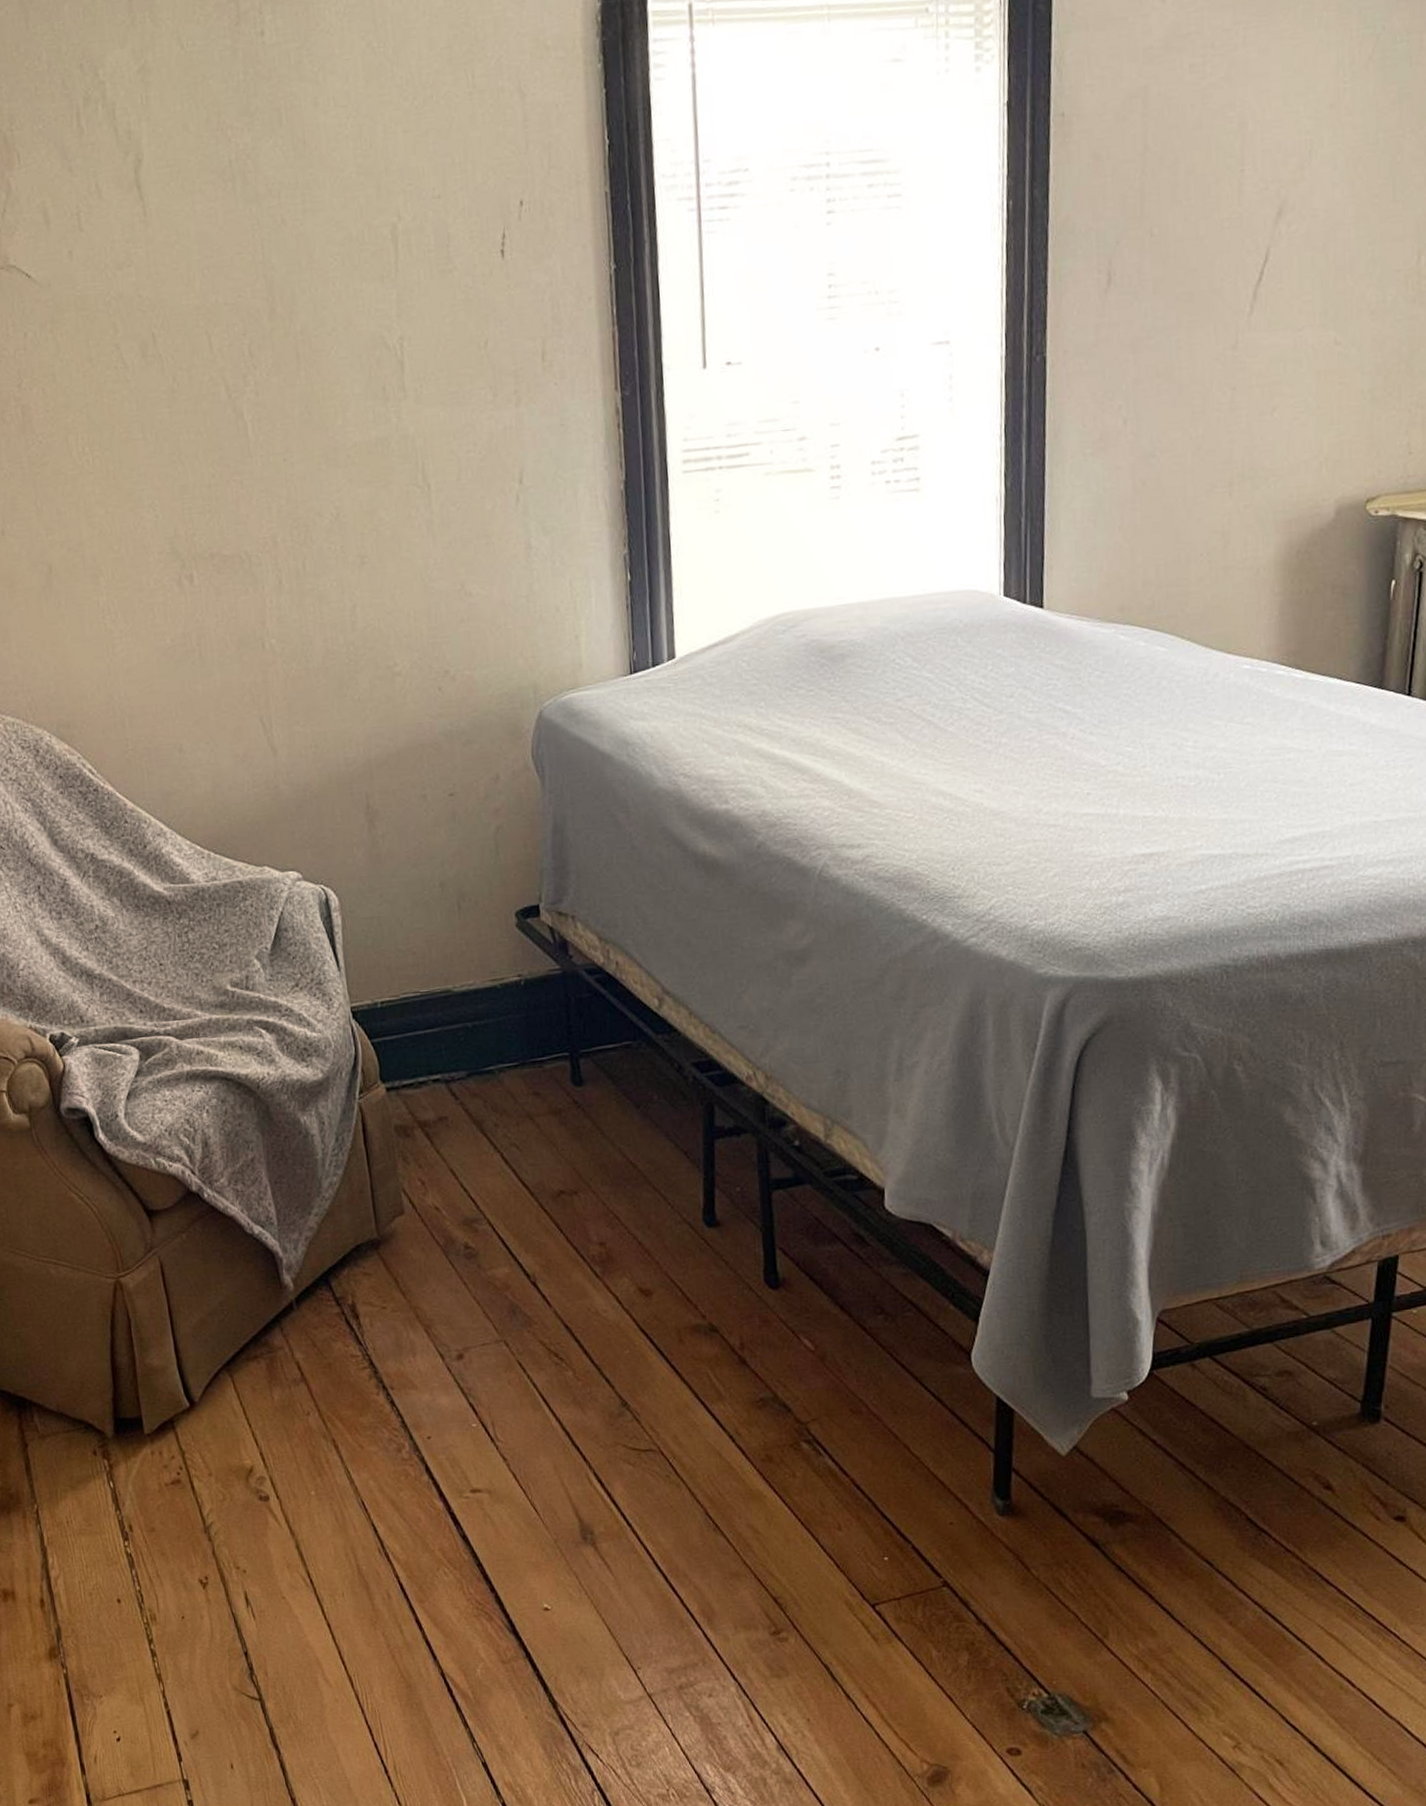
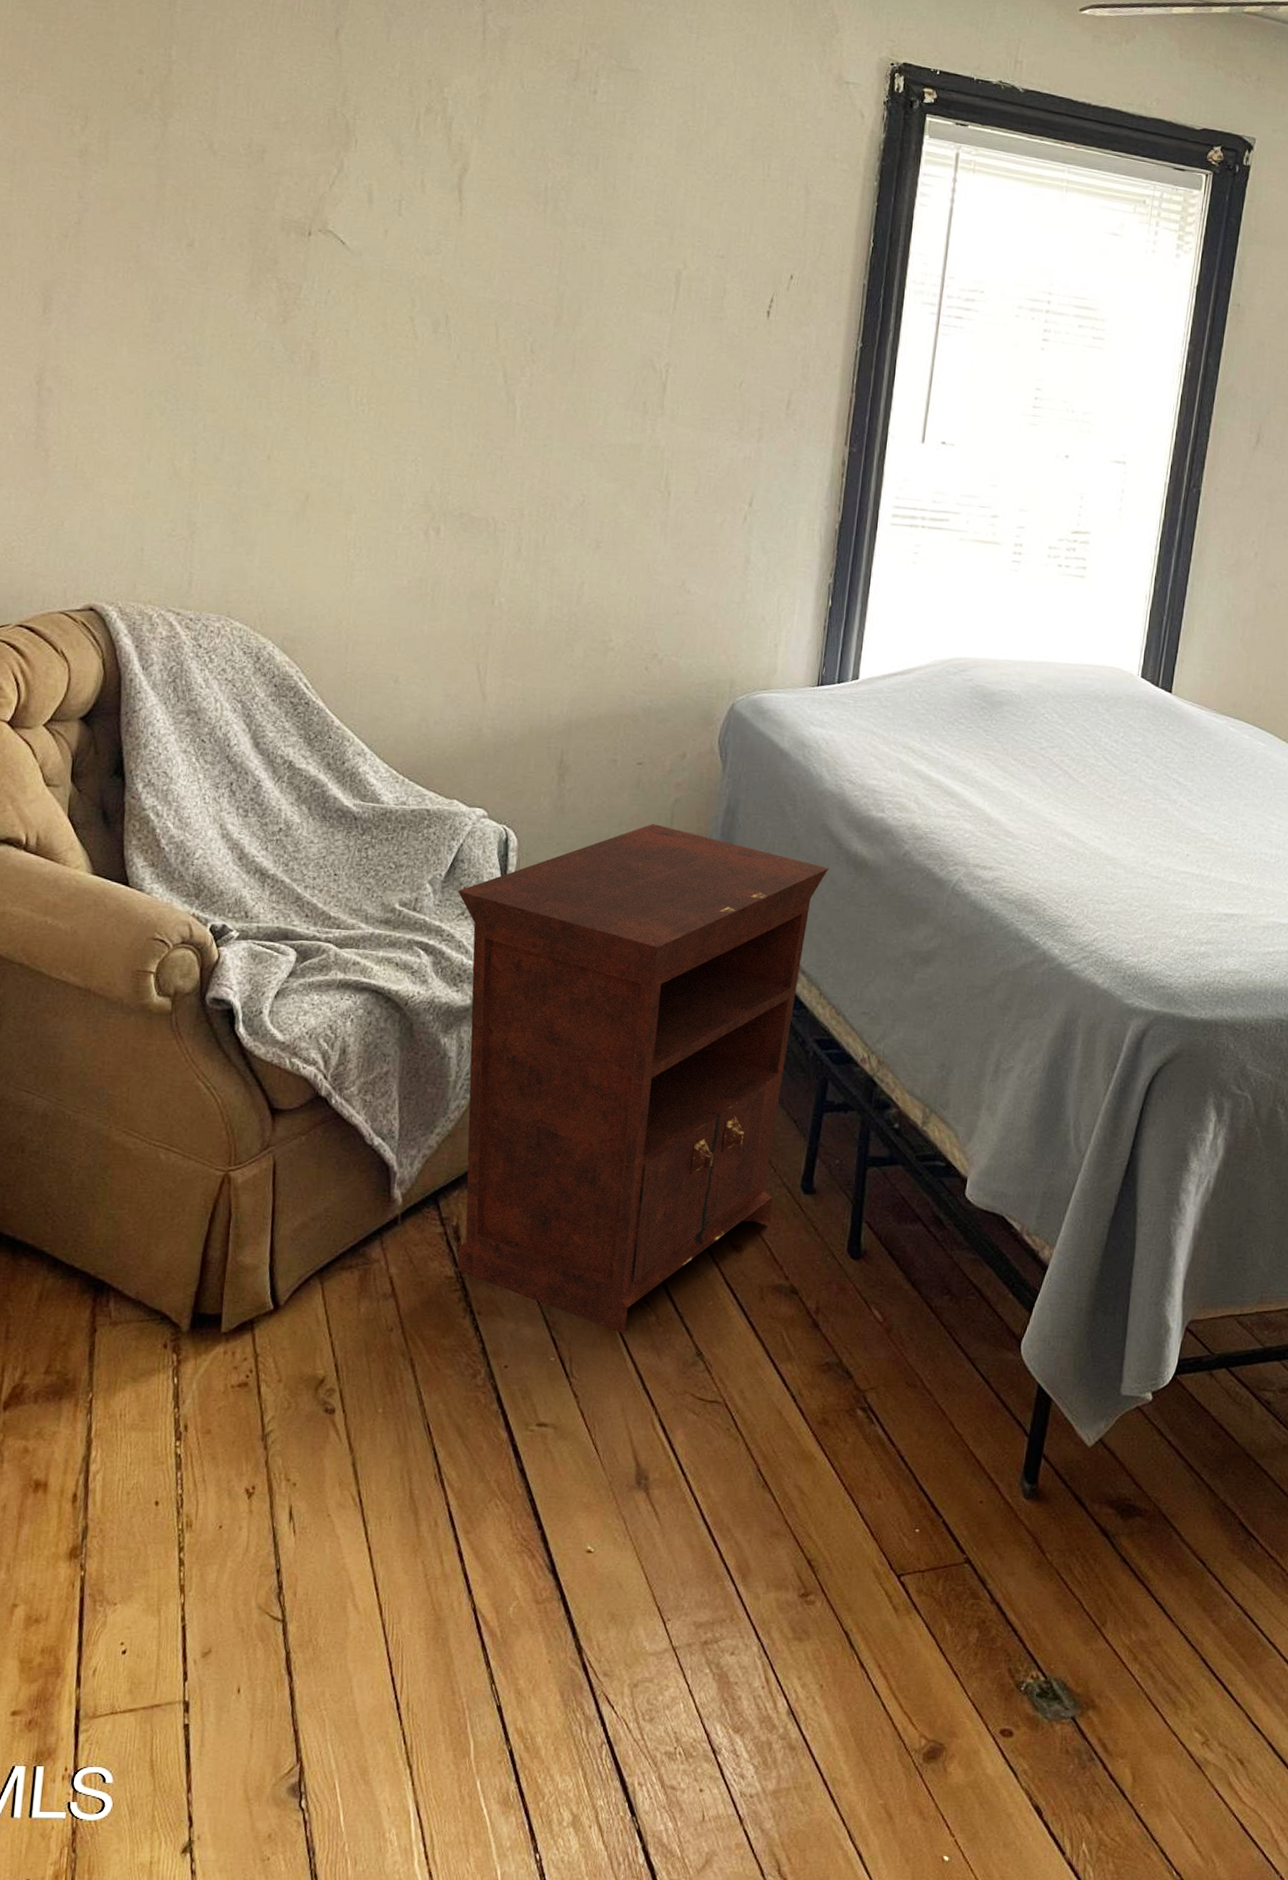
nightstand: none [288,857,677,1393] -> present [457,824,829,1334]

